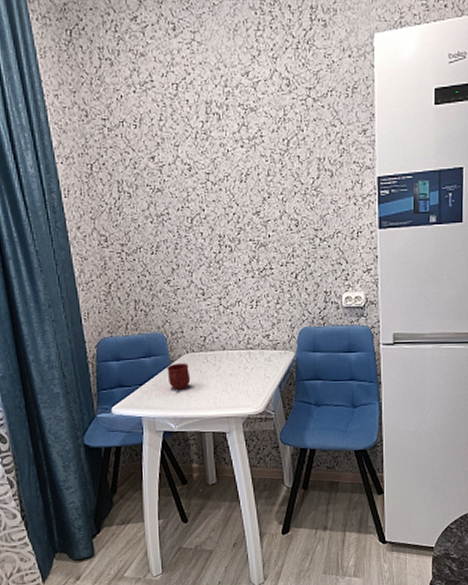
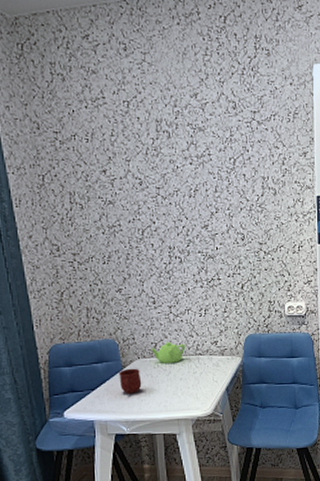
teapot: none [200,336,236,359] -> present [151,342,186,364]

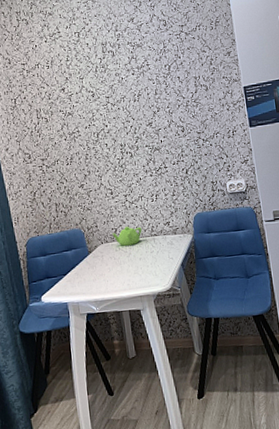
mug: present [119,368,142,394] -> none [86,252,107,277]

